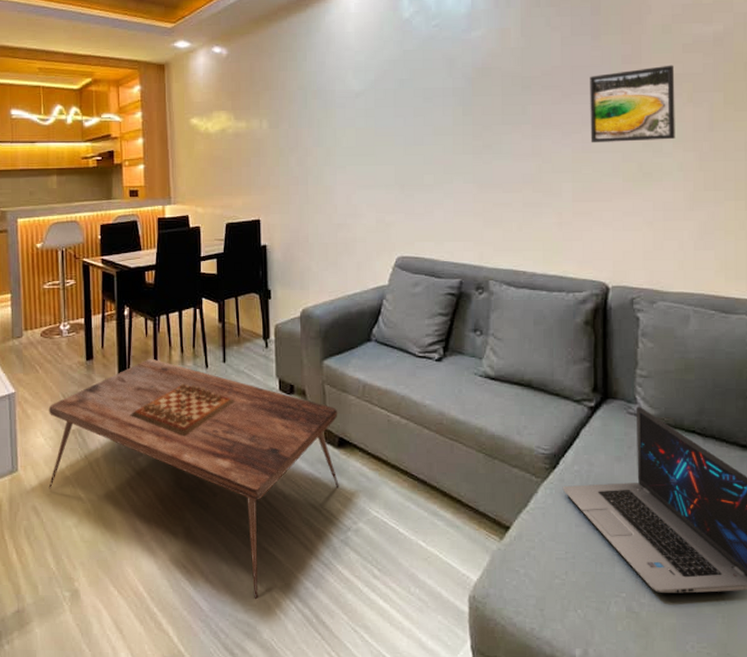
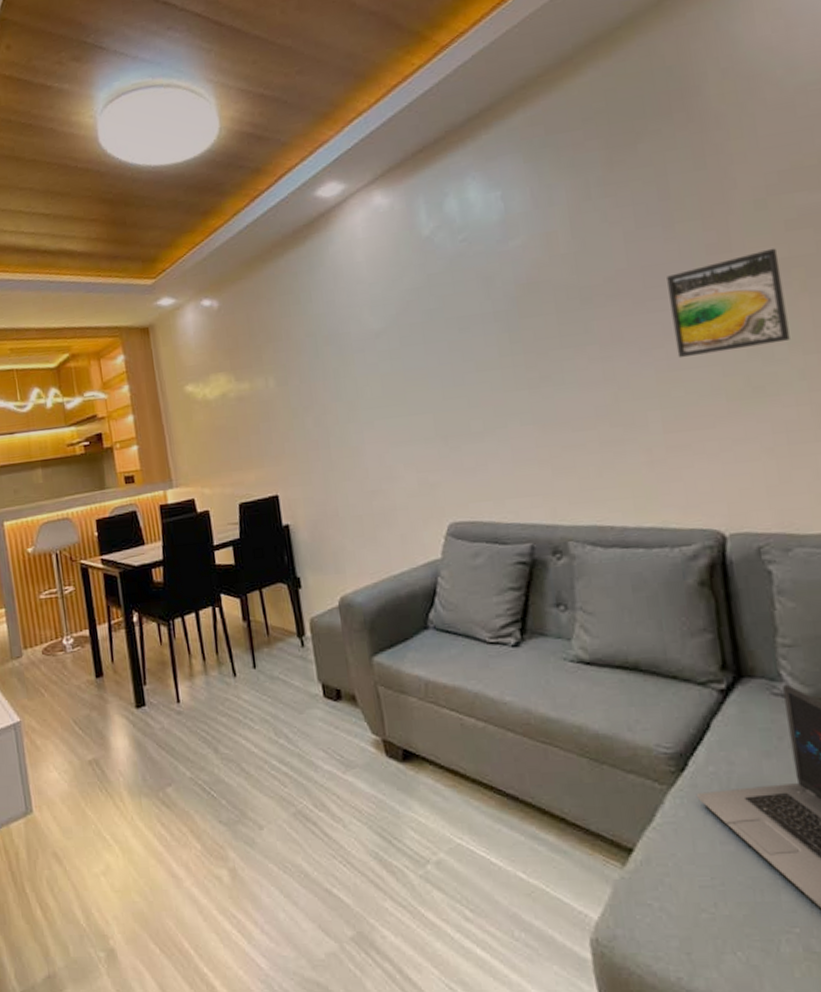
coffee table: present [48,358,339,600] -> none [59,670,410,954]

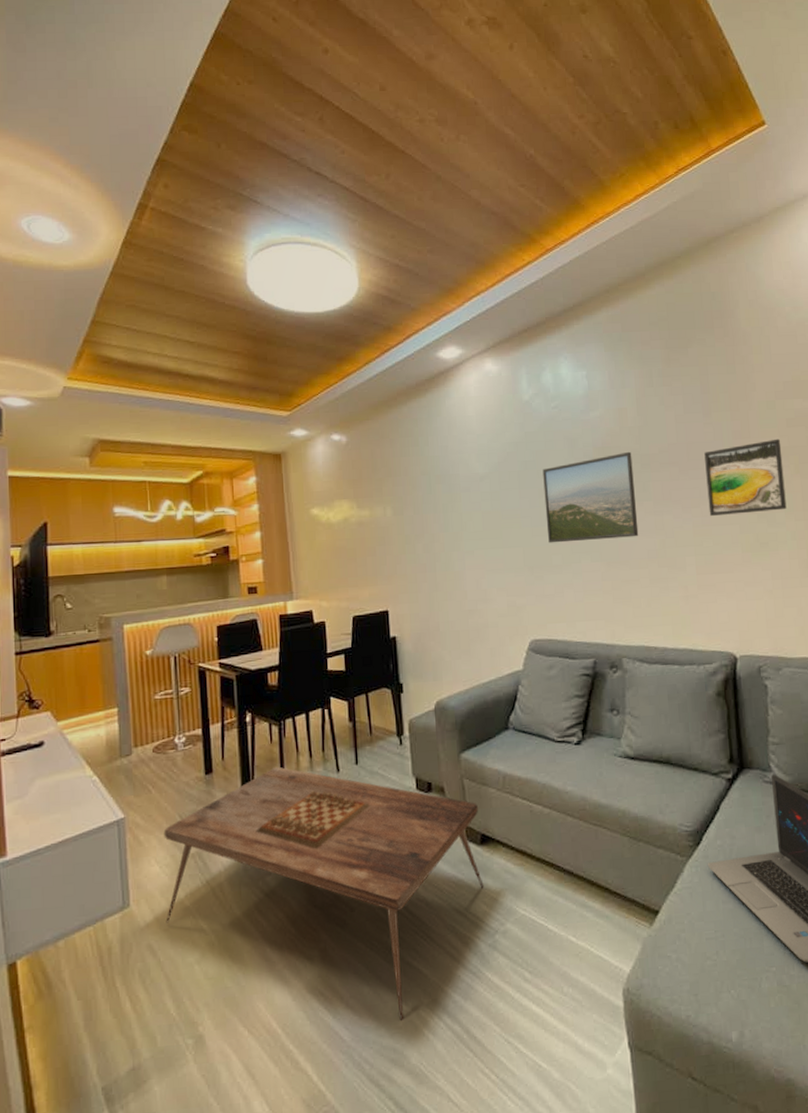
coffee table: none [59,670,410,954] -> present [163,766,484,1022]
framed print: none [452,285,582,407] -> present [543,451,639,543]

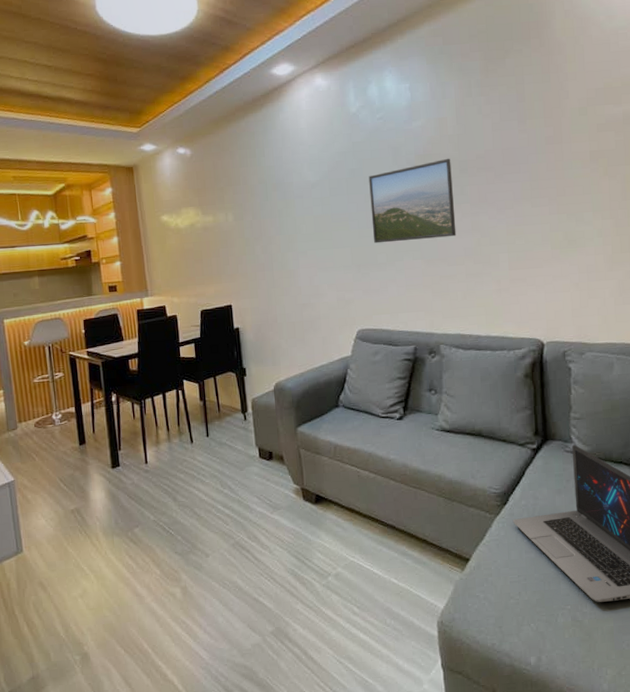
coffee table: present [163,766,484,1022] -> none [47,438,318,645]
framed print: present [704,438,787,517] -> none [519,143,594,217]

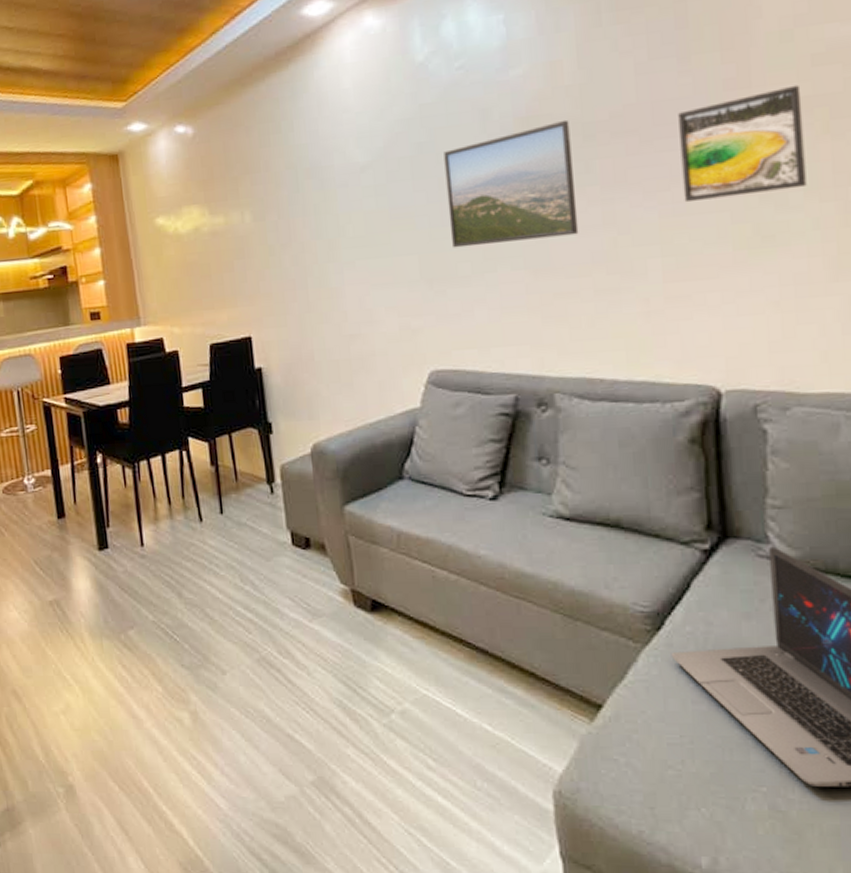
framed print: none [519,143,594,217] -> present [678,84,807,203]

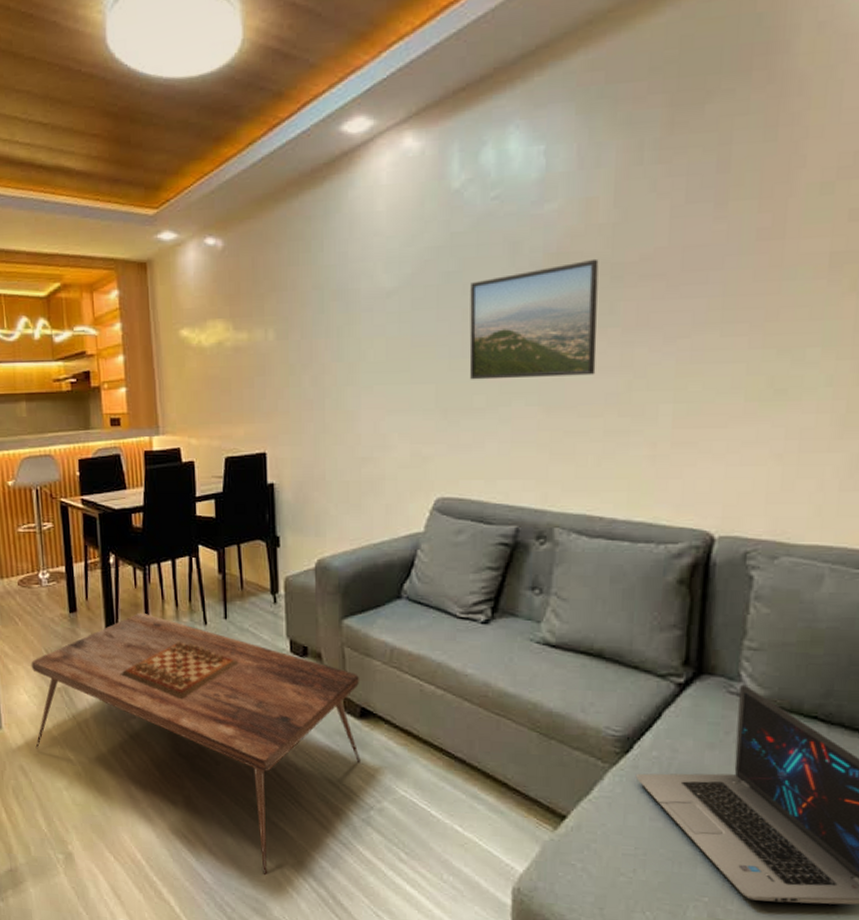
coffee table: none [19,513,376,796] -> present [31,612,360,876]
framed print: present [678,84,807,203] -> none [703,239,834,351]

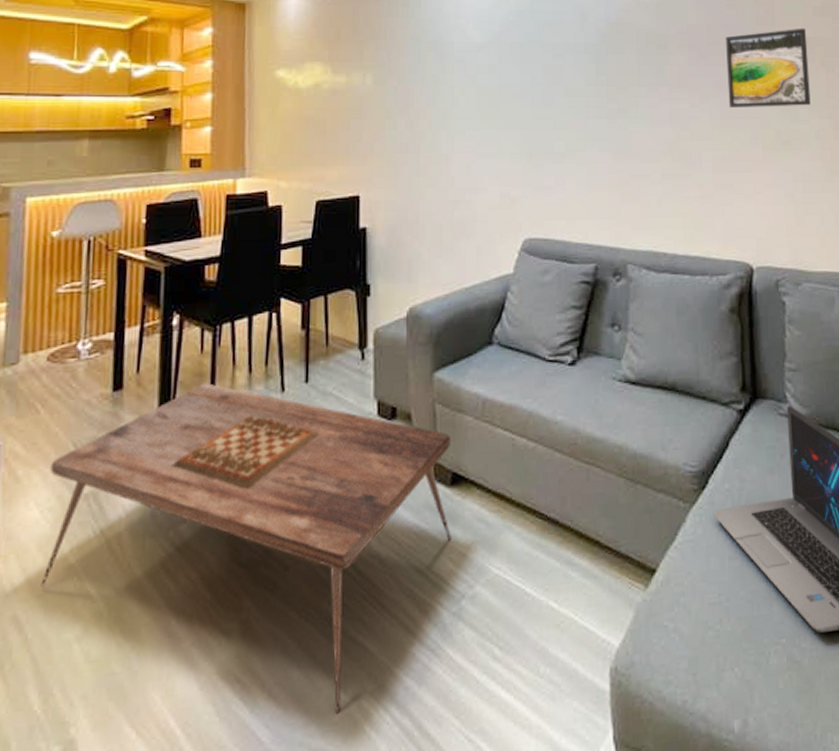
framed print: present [469,258,599,380] -> none [549,30,652,128]
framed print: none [703,239,834,351] -> present [726,28,811,109]

